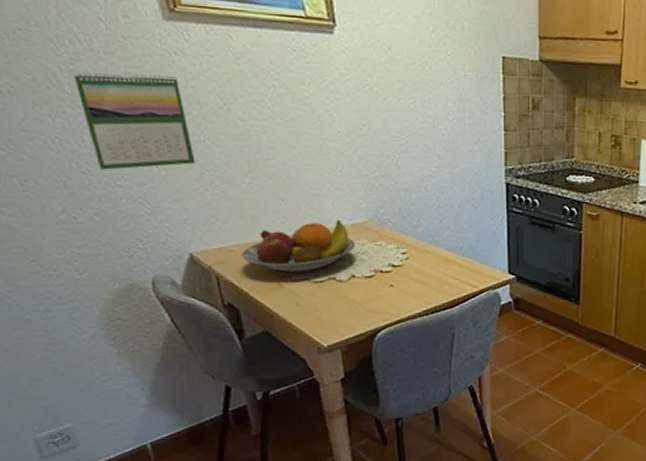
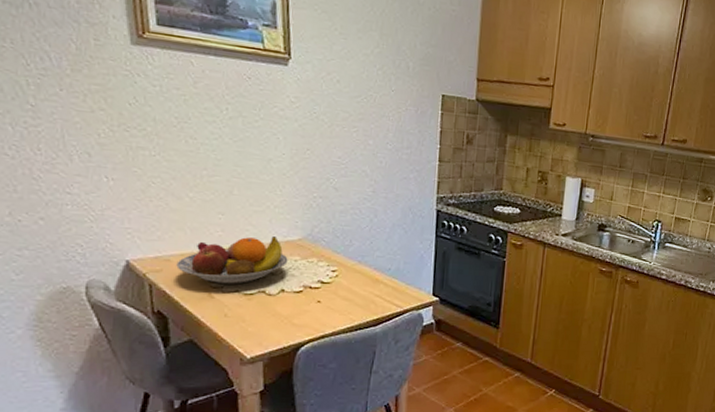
calendar: present [73,72,196,170] -> none [39,86,144,178]

